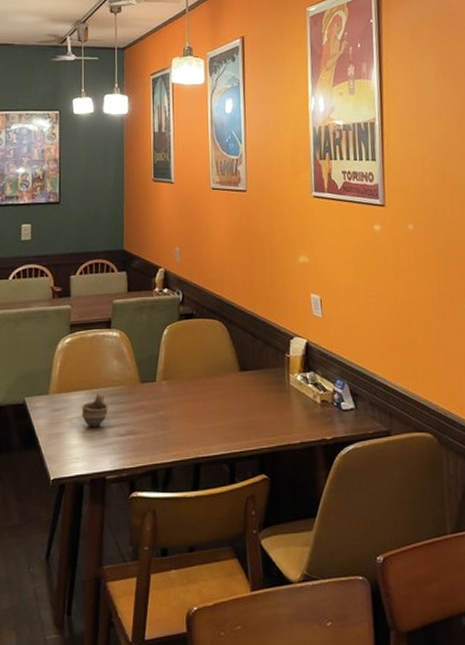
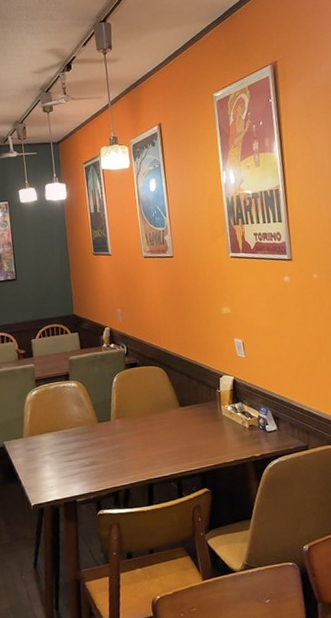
cup: present [81,392,109,428] -> none [50,432,74,462]

